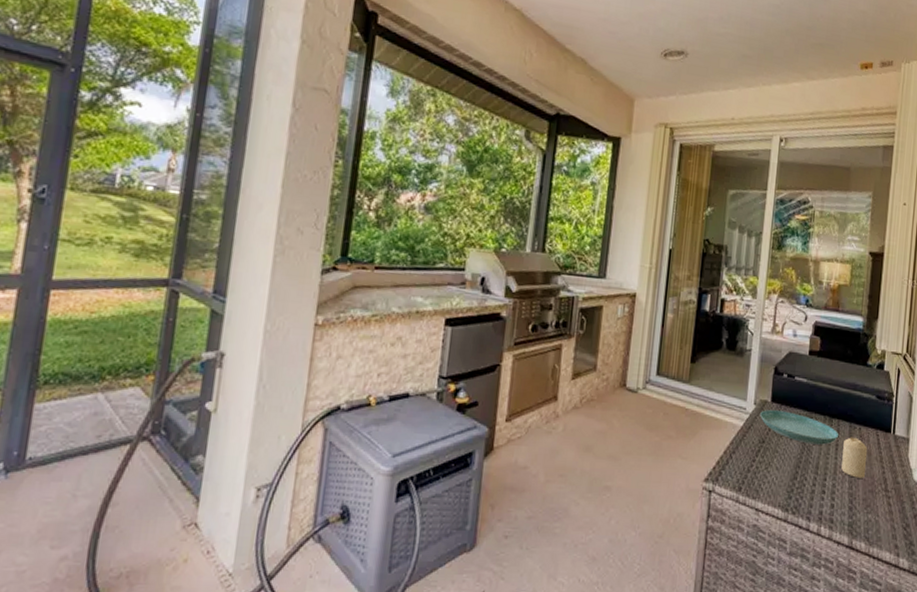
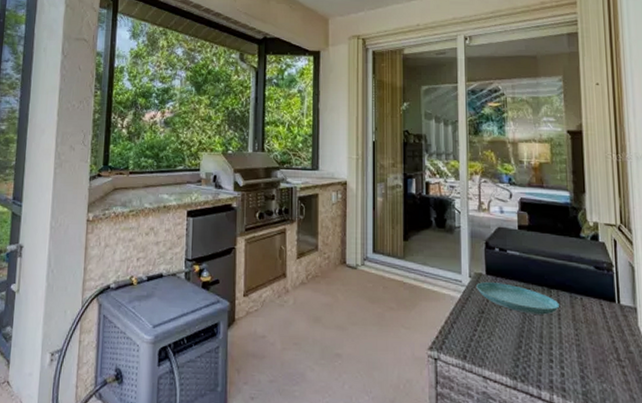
candle: present [841,437,868,478] -> none [566,307,594,347]

